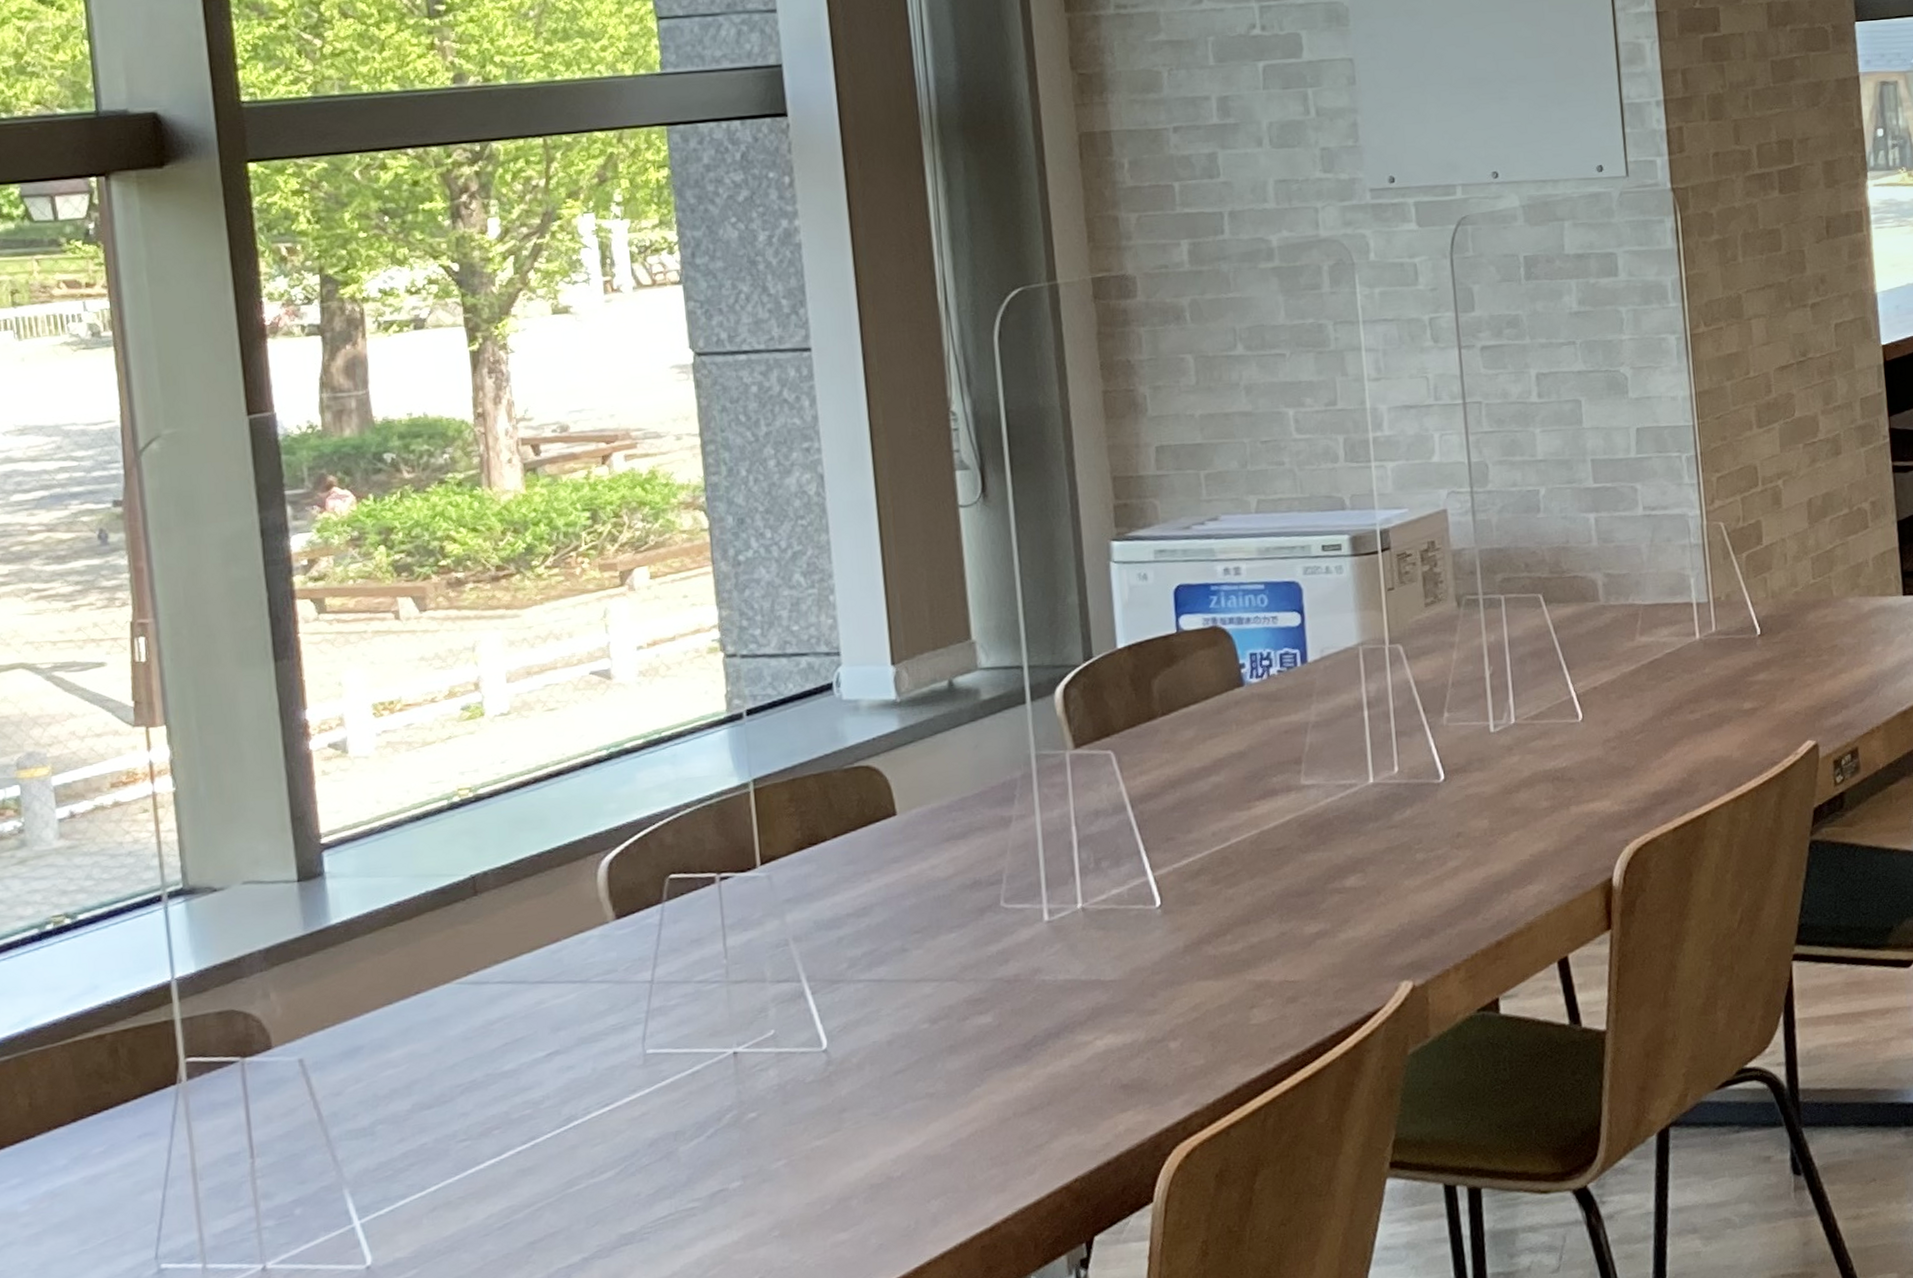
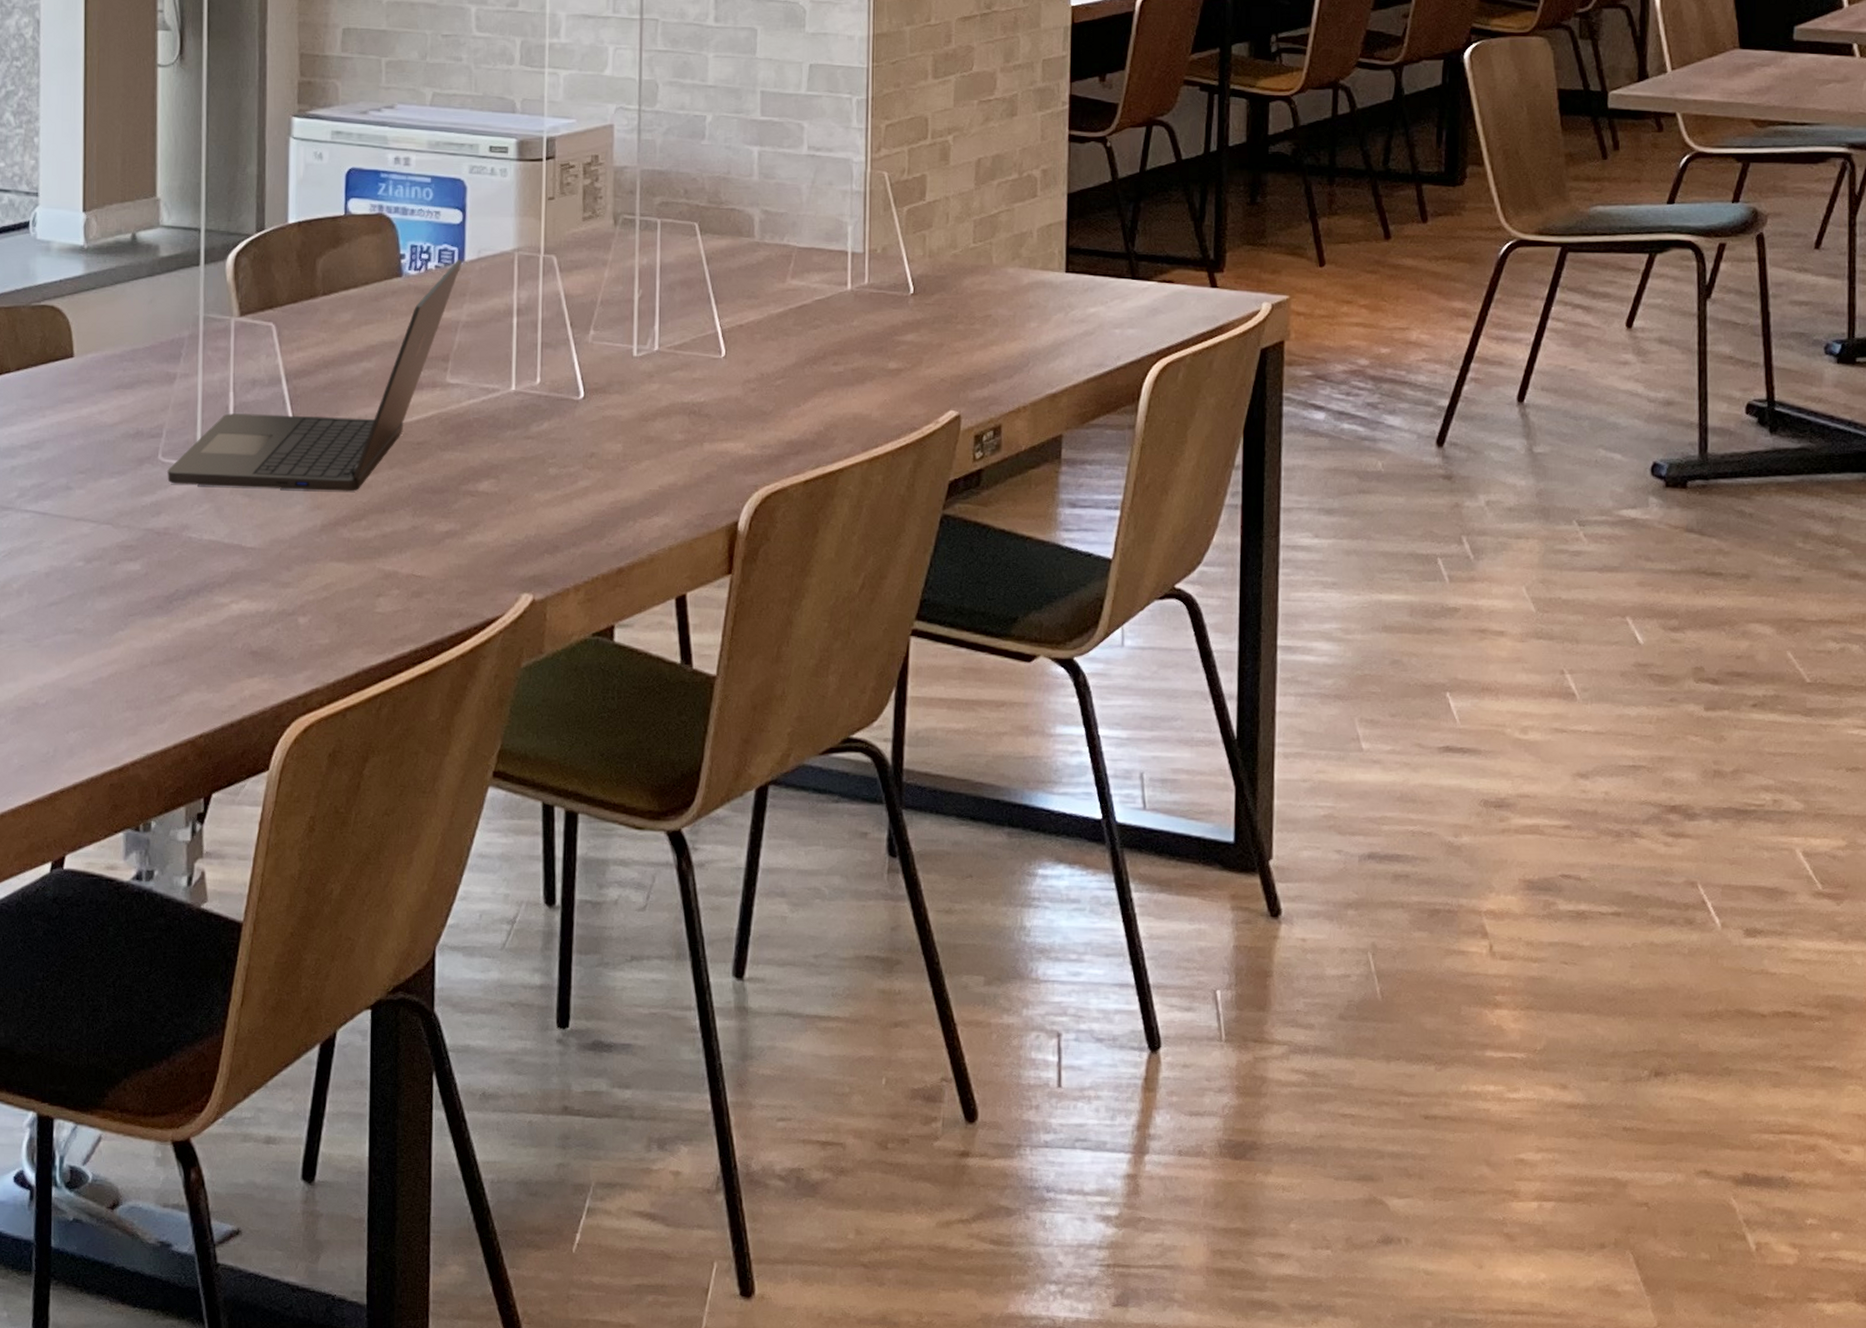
laptop: none [1012,661,1305,929] -> present [167,259,462,492]

